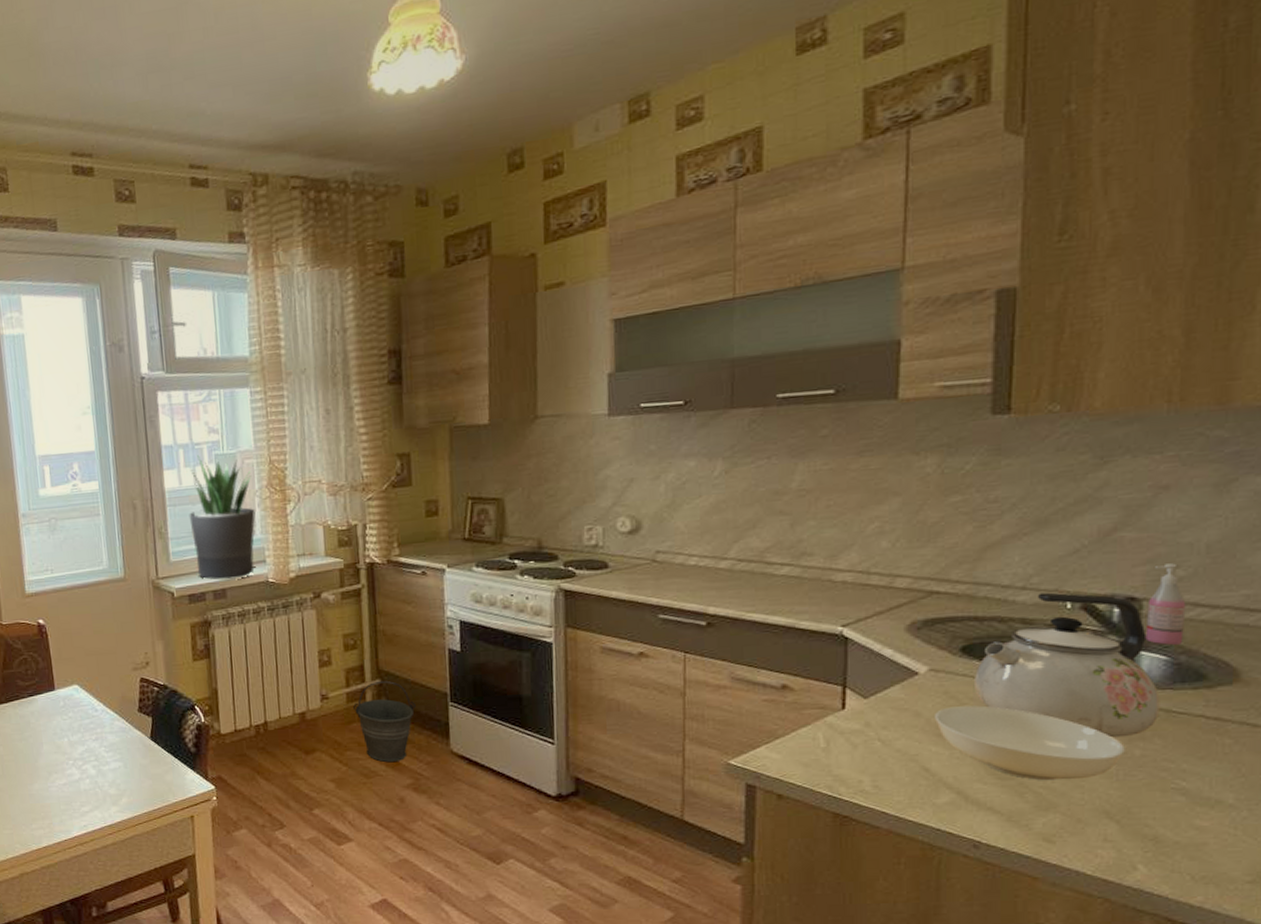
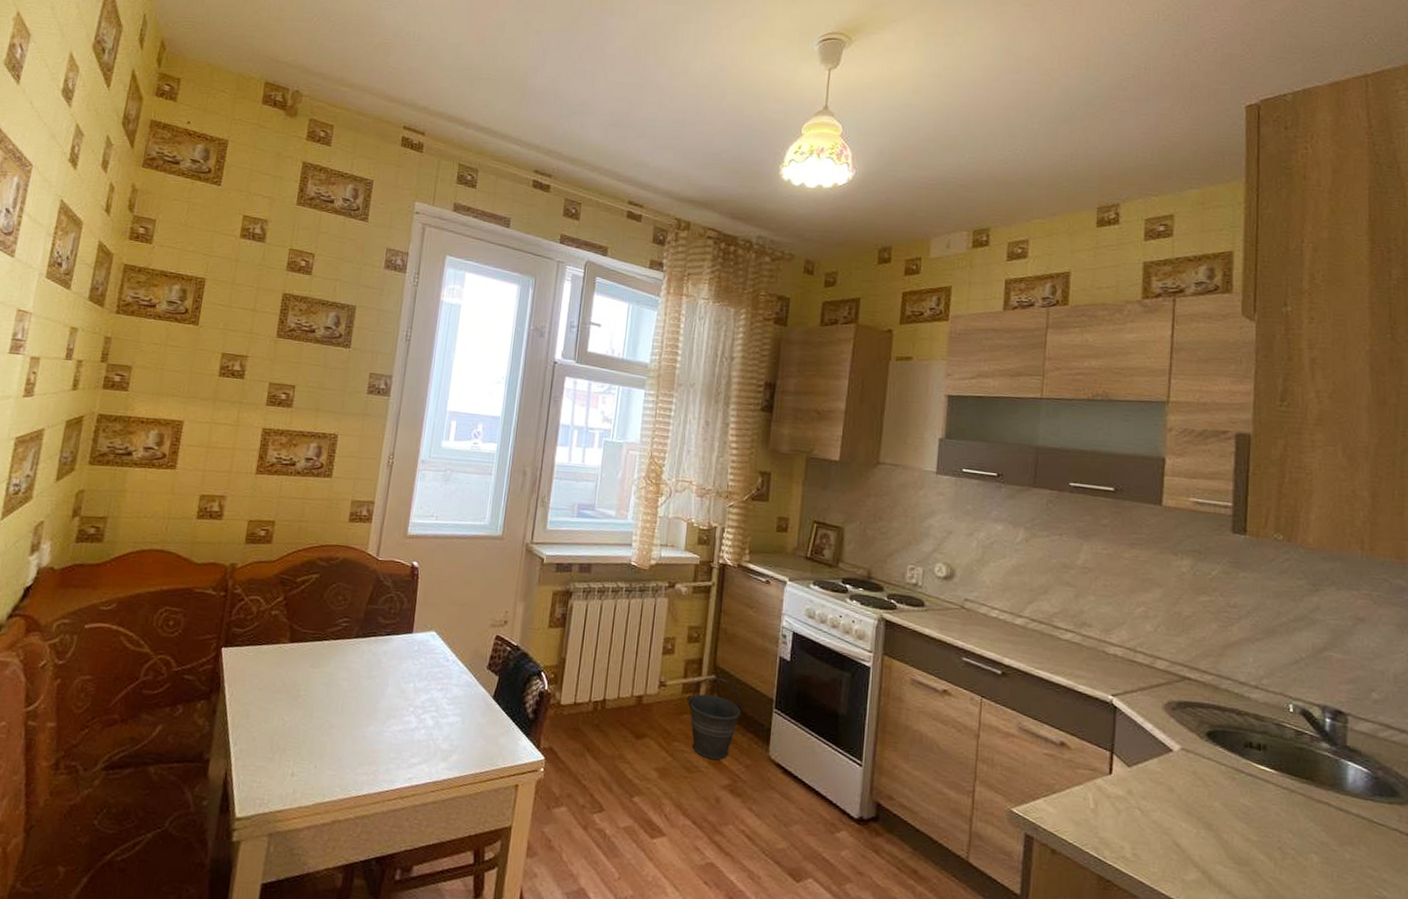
planter: present [189,455,256,581] -> none [569,438,633,557]
bowl: present [933,705,1125,781] -> none [1184,787,1337,876]
kettle: present [975,592,1160,738] -> none [1218,694,1364,840]
soap dispenser: present [1145,563,1186,645] -> none [1350,686,1381,760]

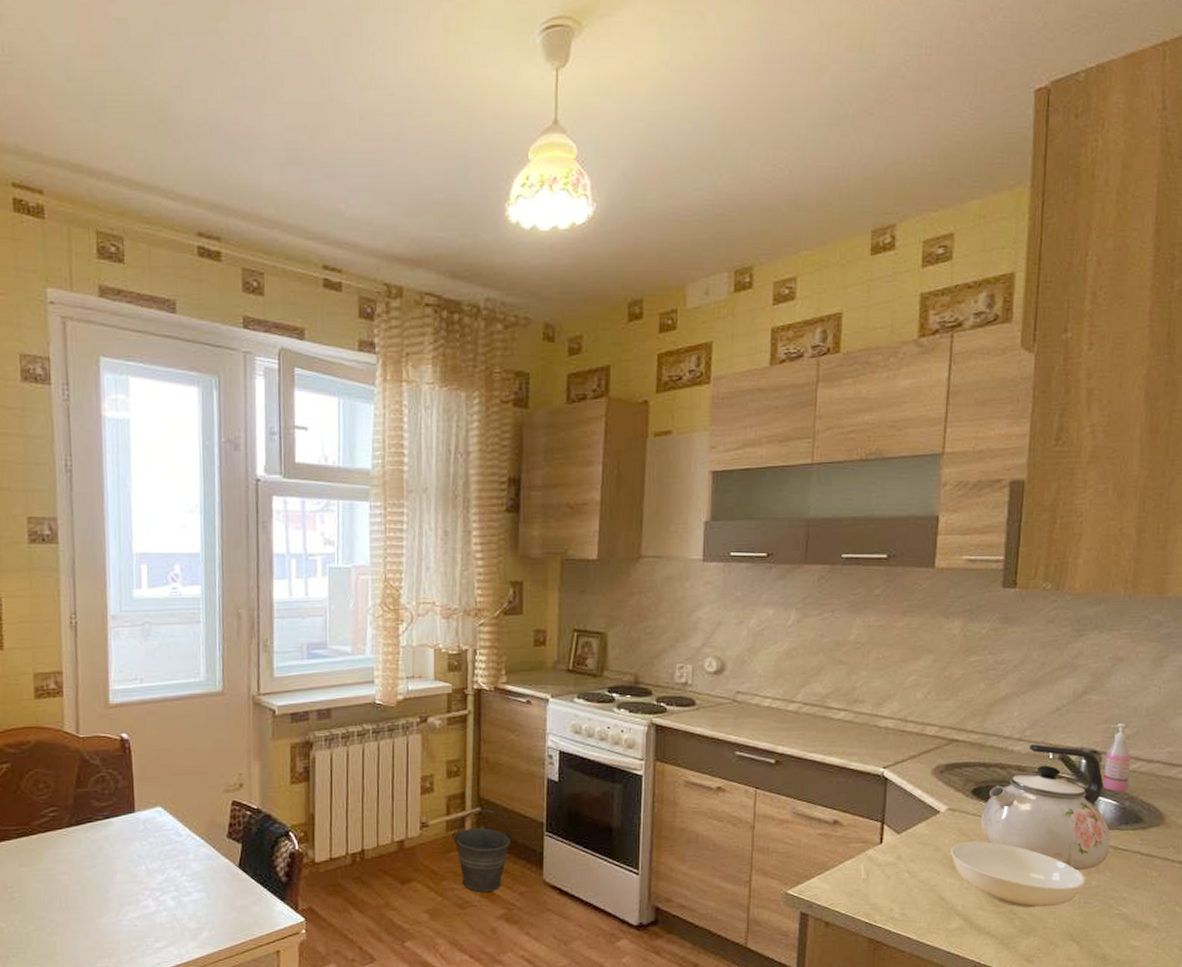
bowl: none [1184,787,1337,876] -> present [949,841,1085,908]
kettle: none [1218,694,1364,840] -> present [981,744,1111,871]
soap dispenser: none [1350,686,1381,760] -> present [1102,723,1131,792]

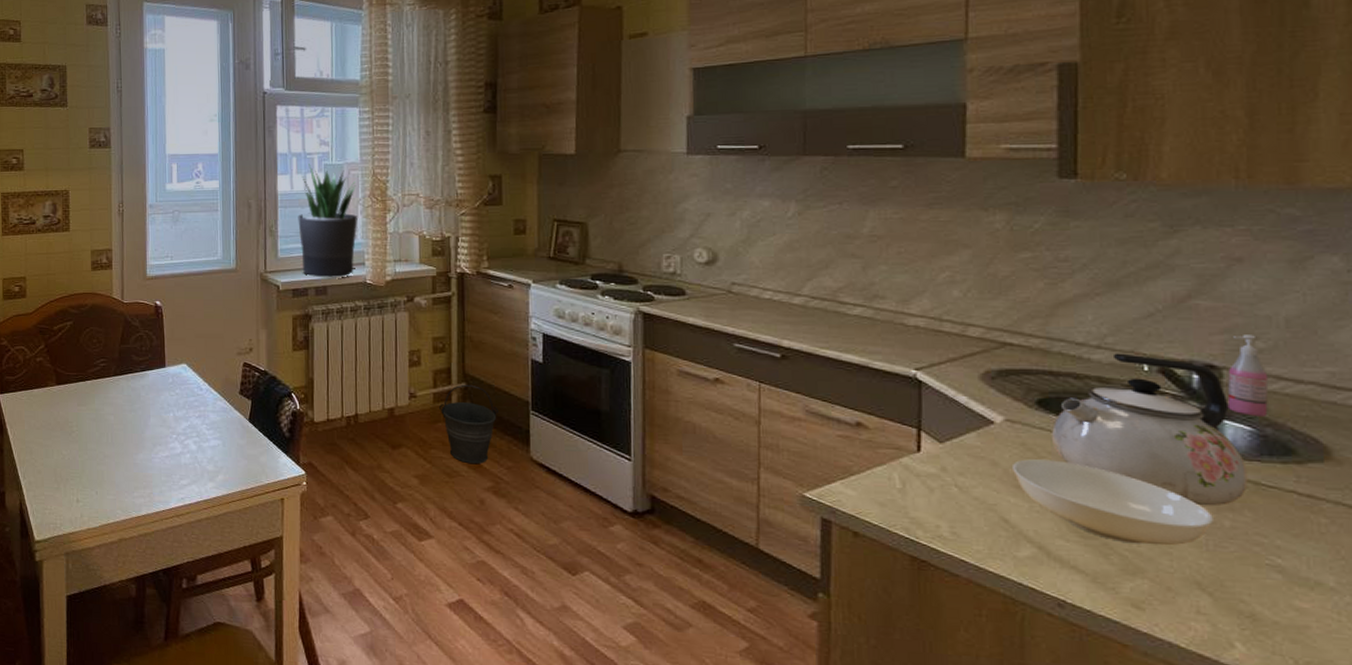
planter: none [297,566,367,700] -> present [298,164,358,278]

